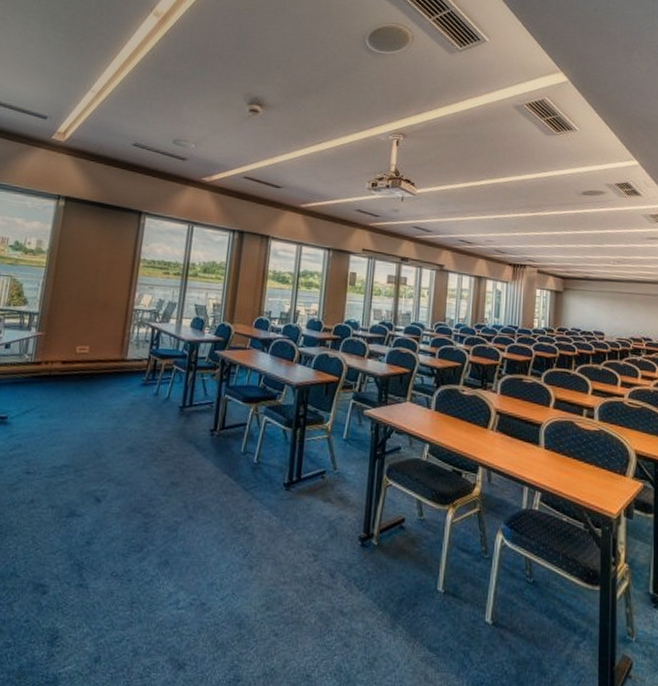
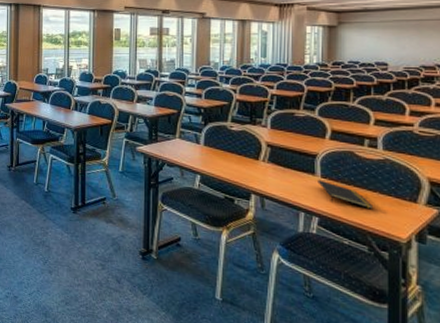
notepad: none [541,451,589,482] -> present [318,179,372,209]

